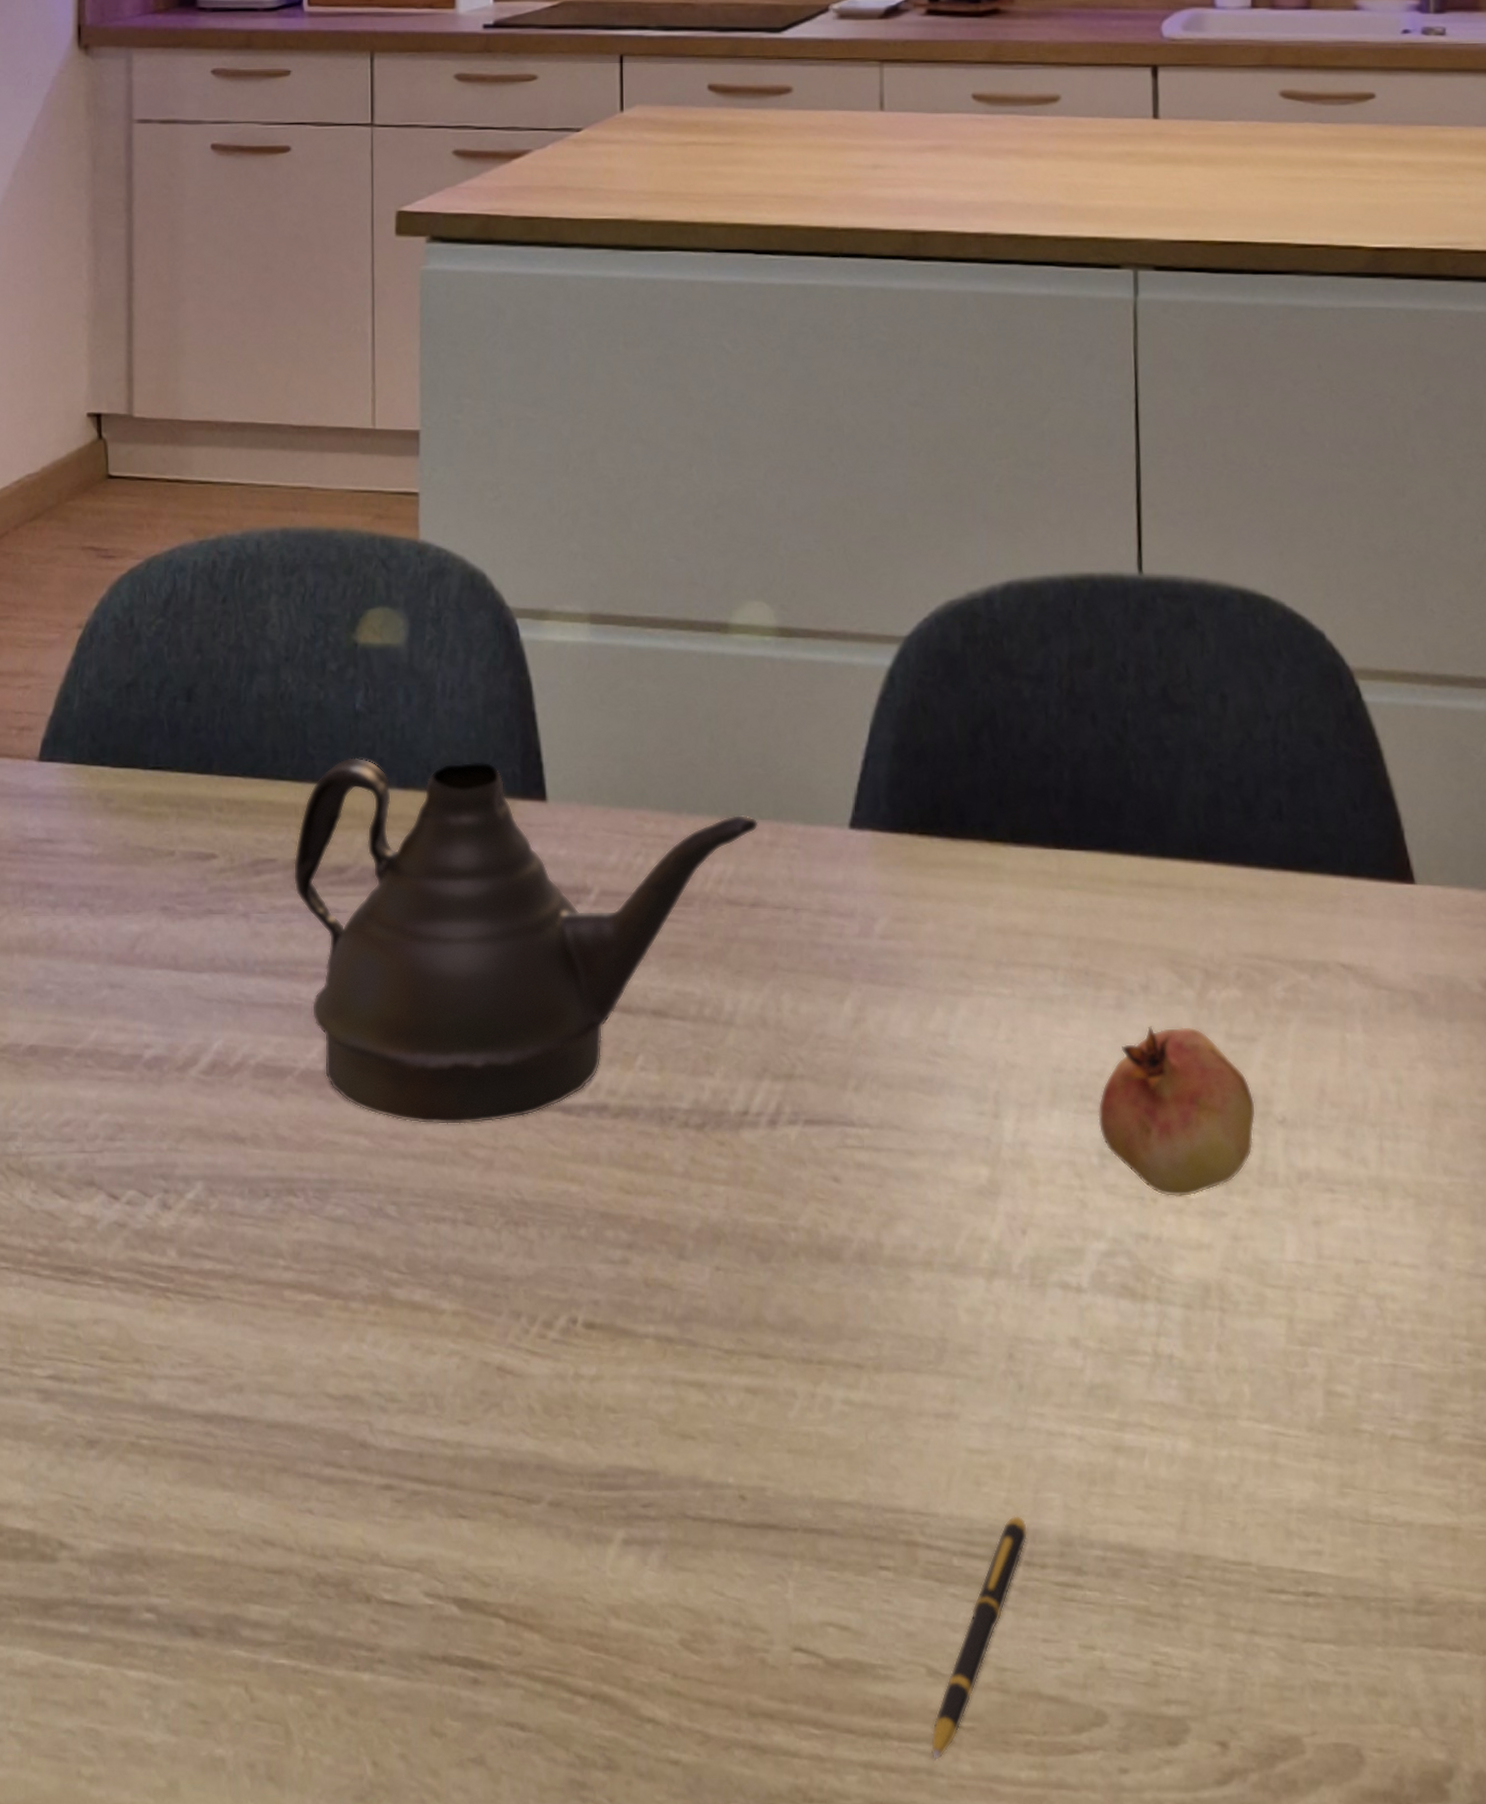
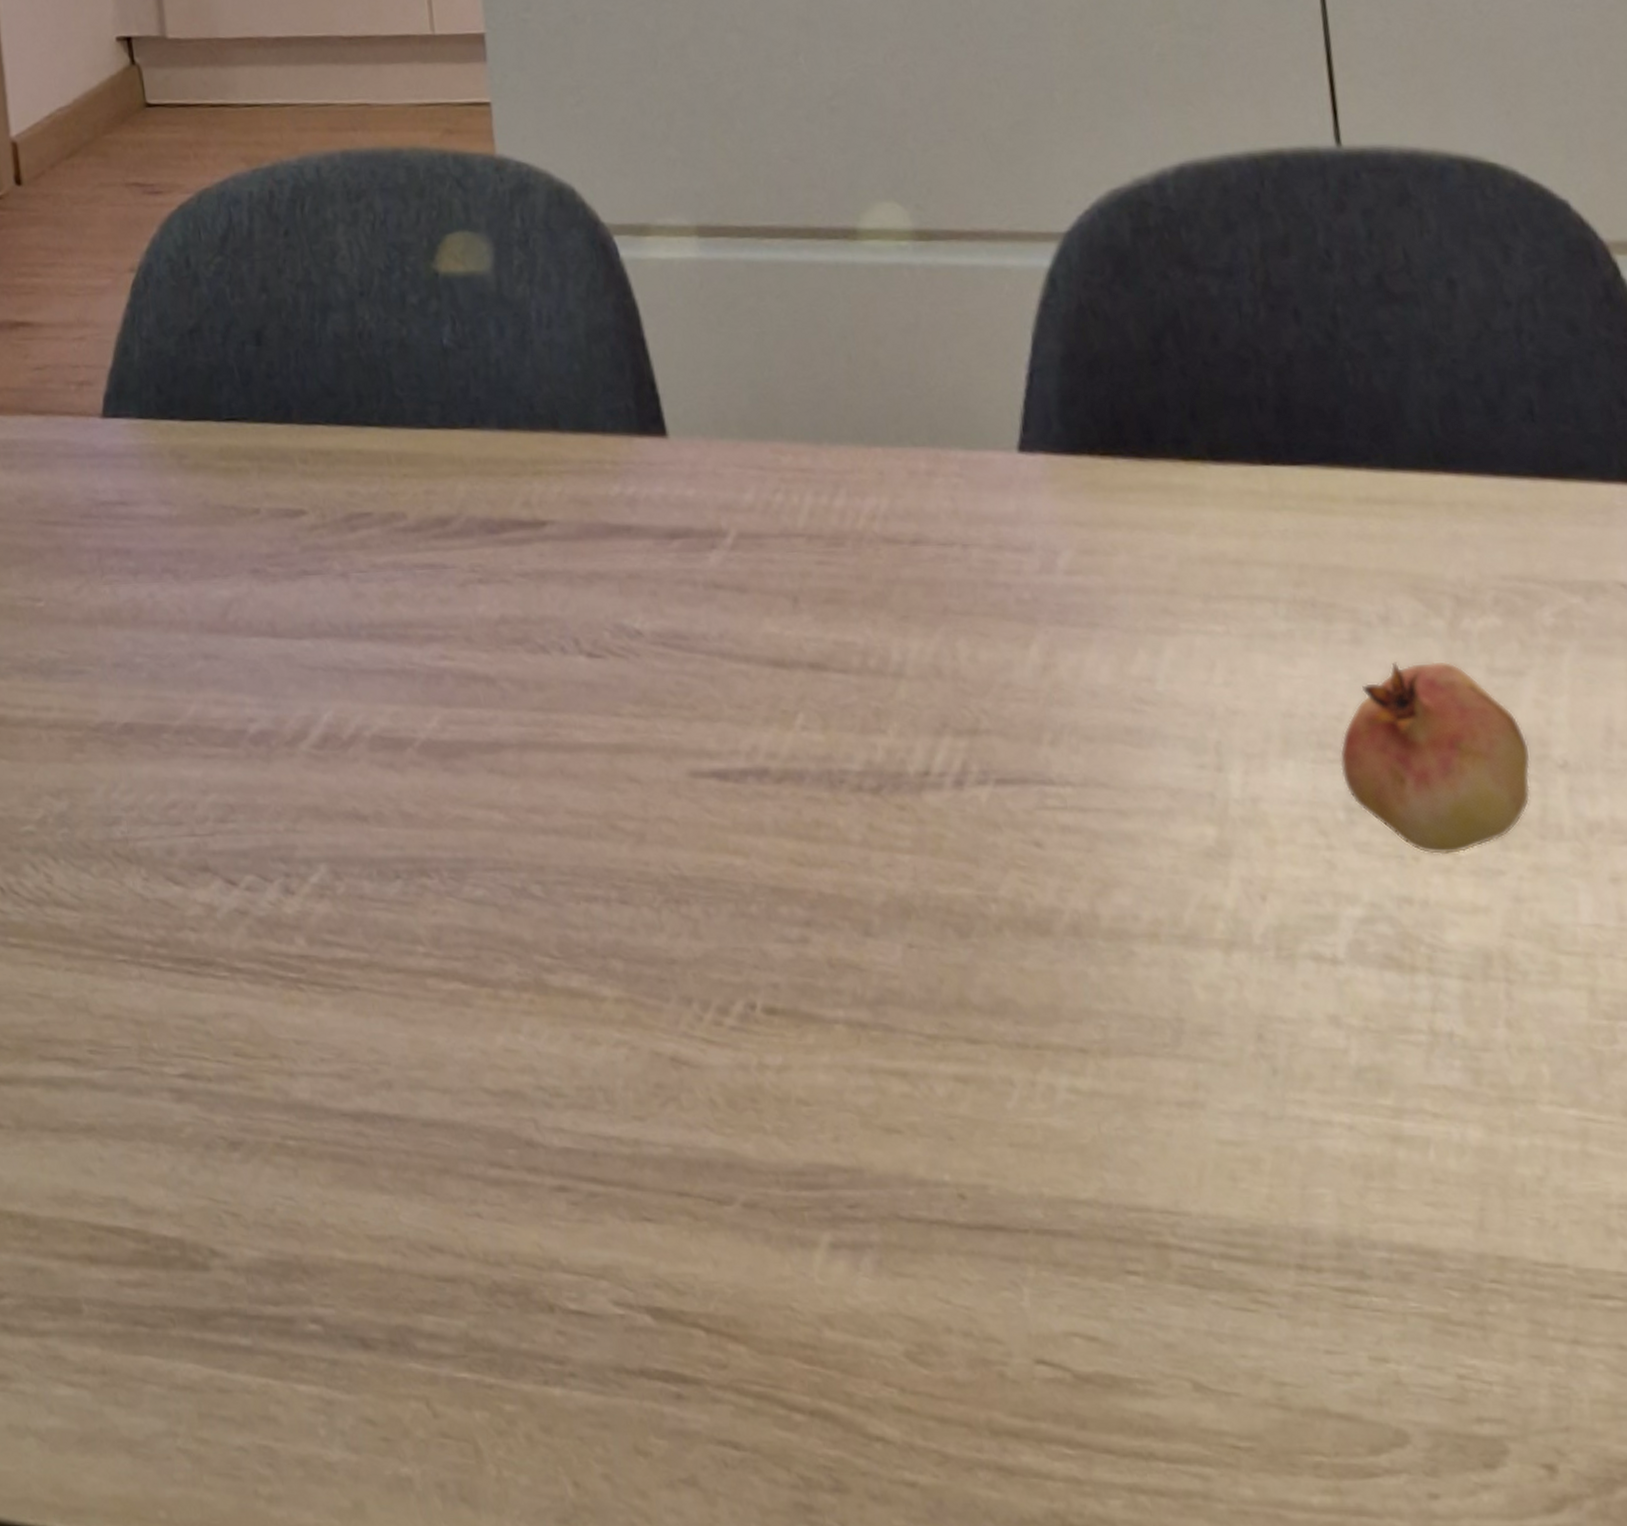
teapot: present [293,757,759,1124] -> none [391,396,913,796]
pen: present [930,1516,1028,1760] -> none [1203,1214,1298,1483]

